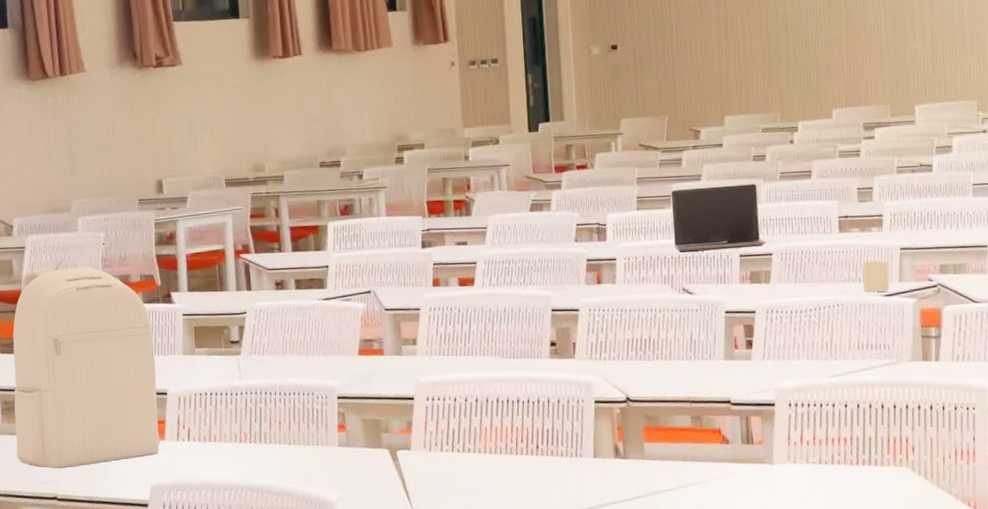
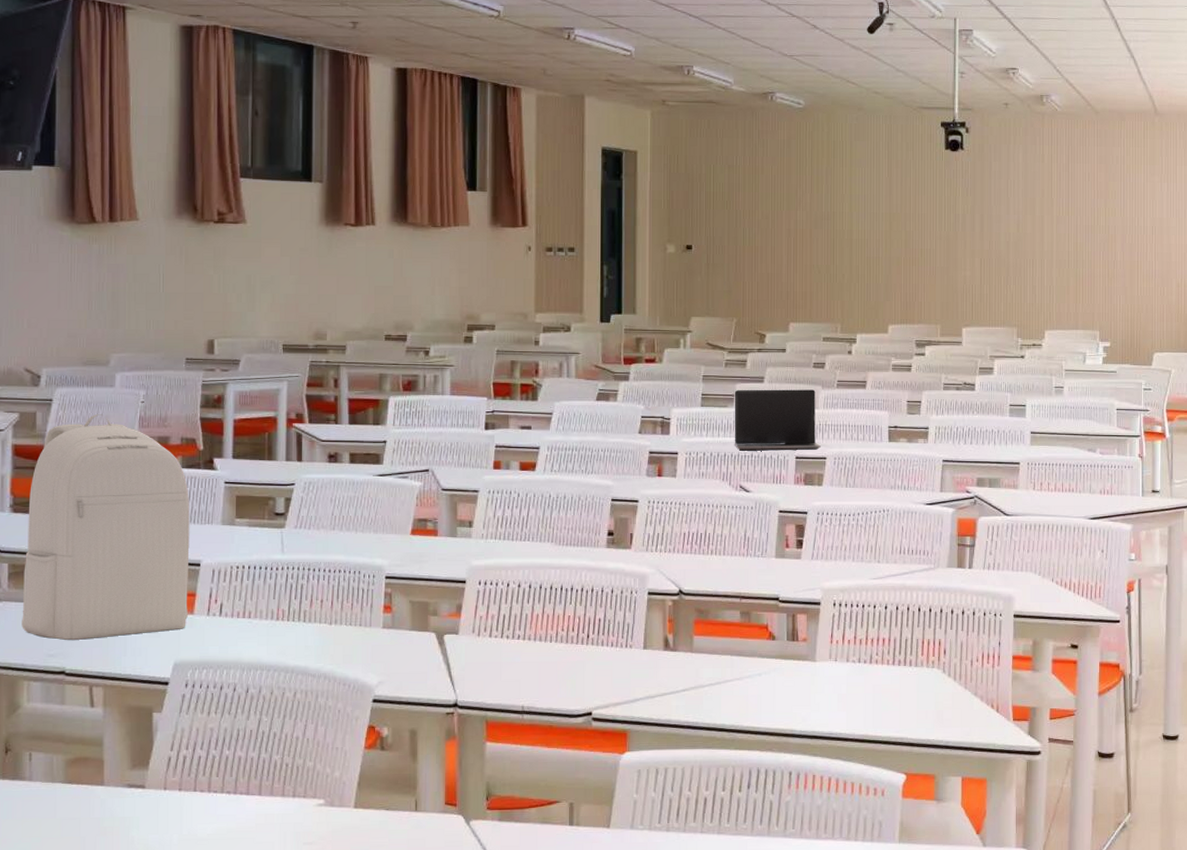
mug: present [862,260,890,292] -> none [908,470,932,500]

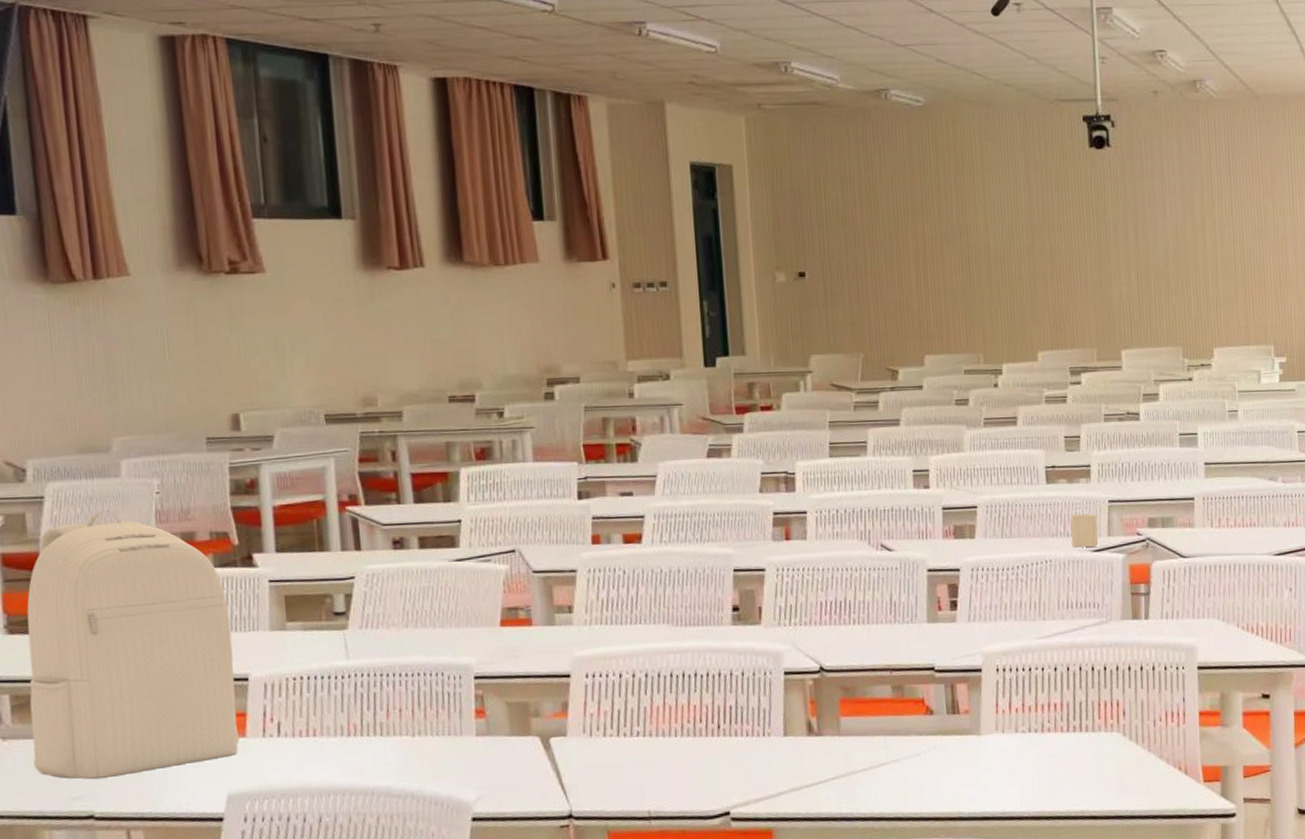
laptop computer: present [734,389,821,451] -> none [867,430,970,505]
mug: none [908,470,932,500] -> present [1070,513,1099,548]

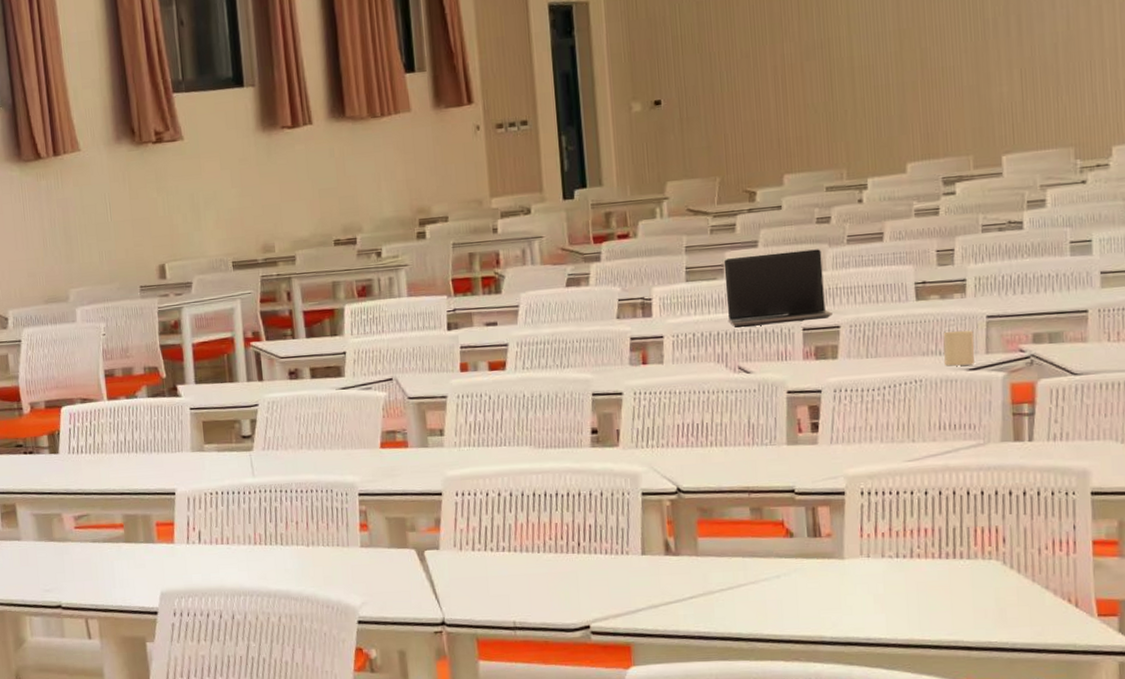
backpack: present [27,510,239,779] -> none [10,350,169,575]
laptop computer: none [867,430,970,505] -> present [724,249,833,327]

